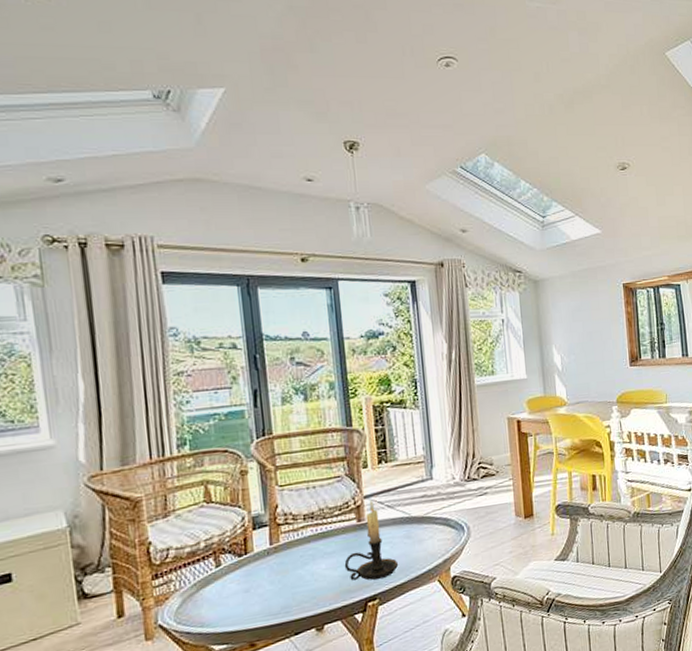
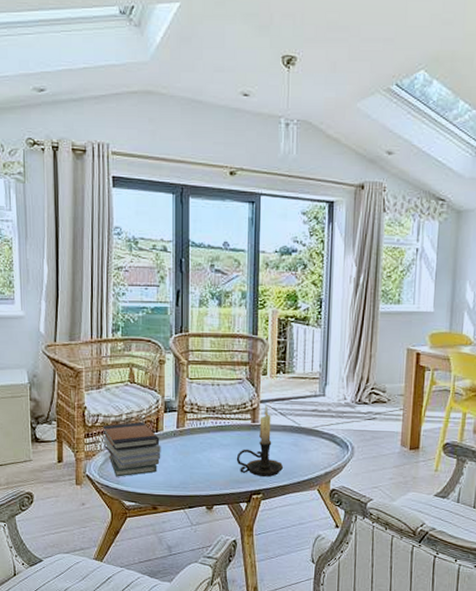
book stack: none [175,546,255,619] -> present [103,422,161,477]

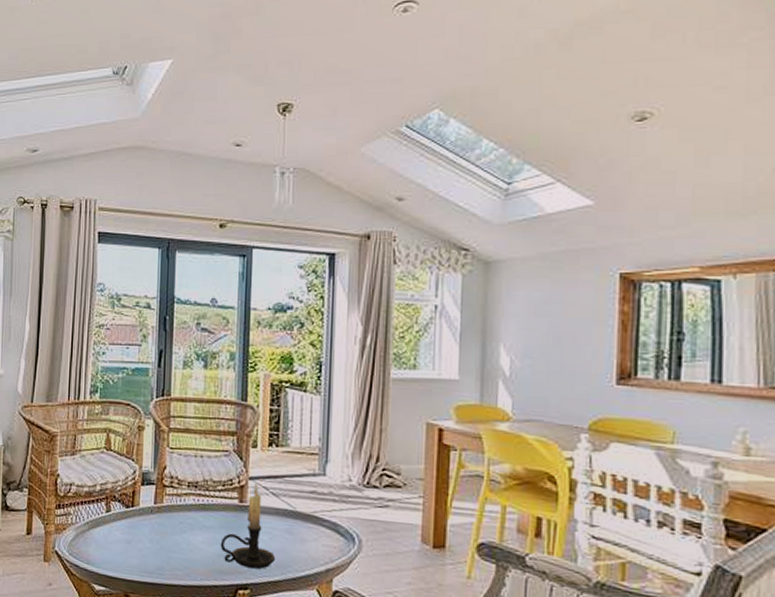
book stack: present [103,422,161,477] -> none [74,494,137,556]

